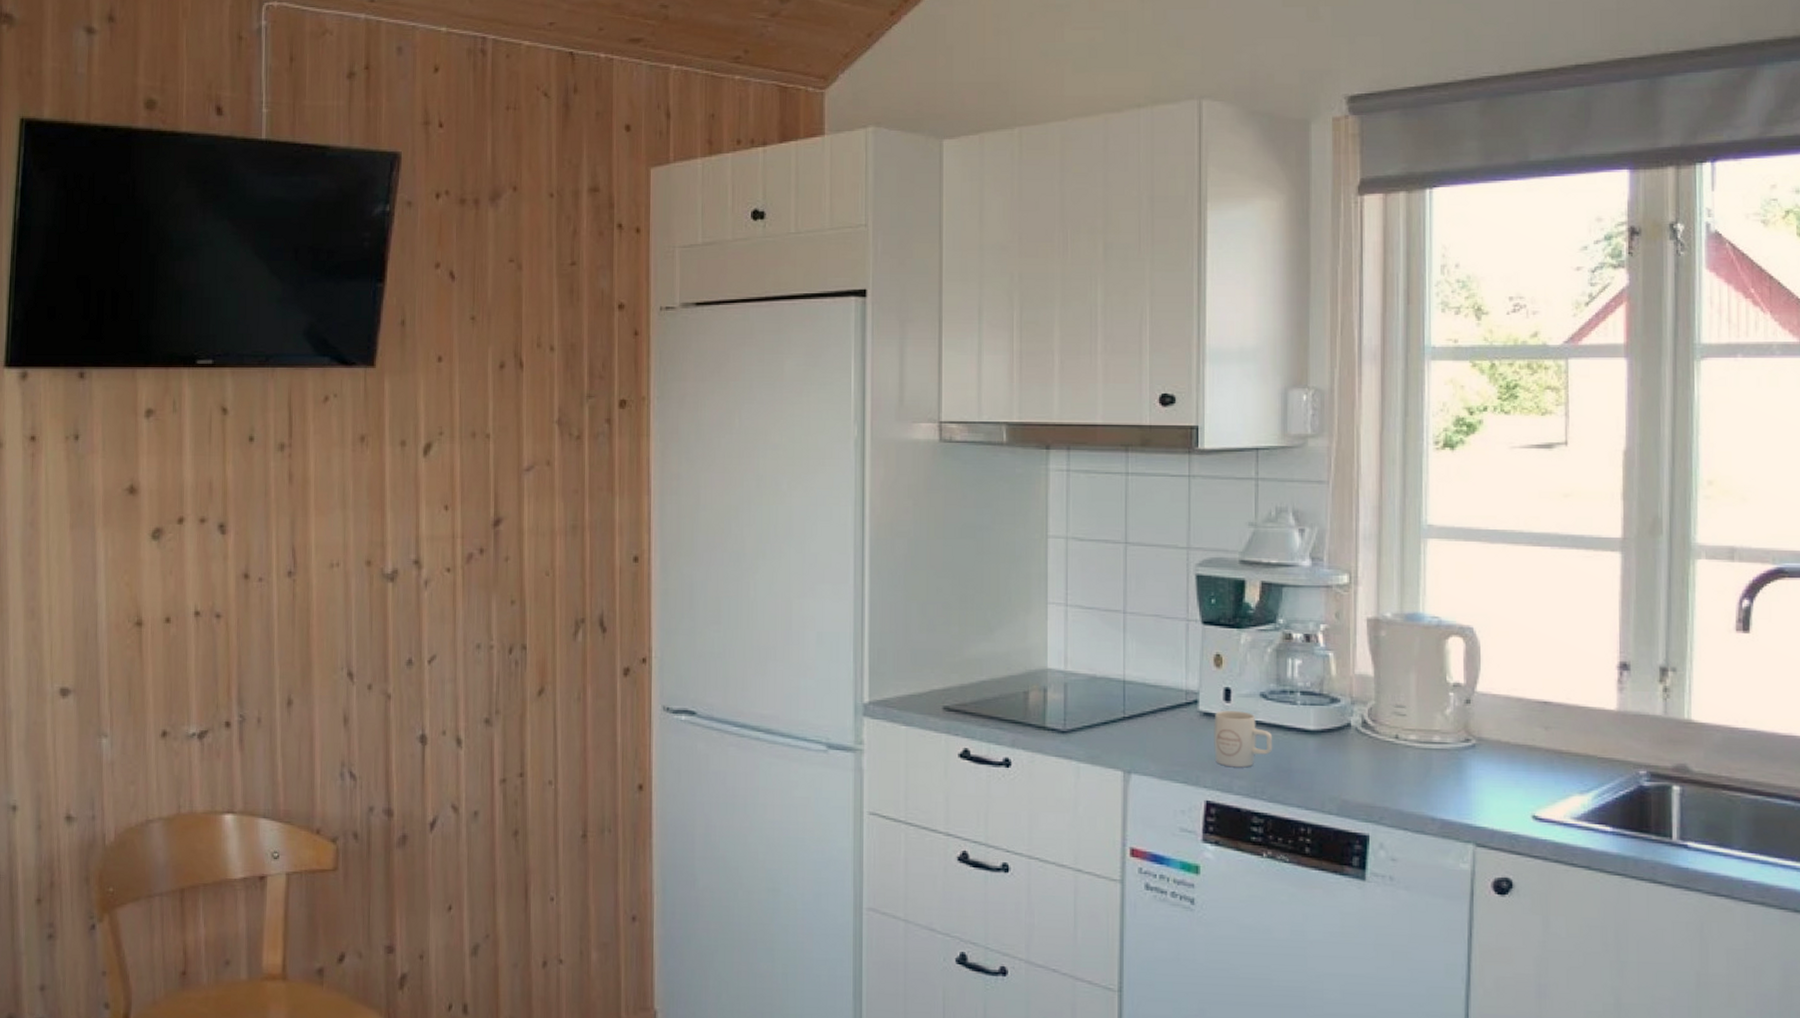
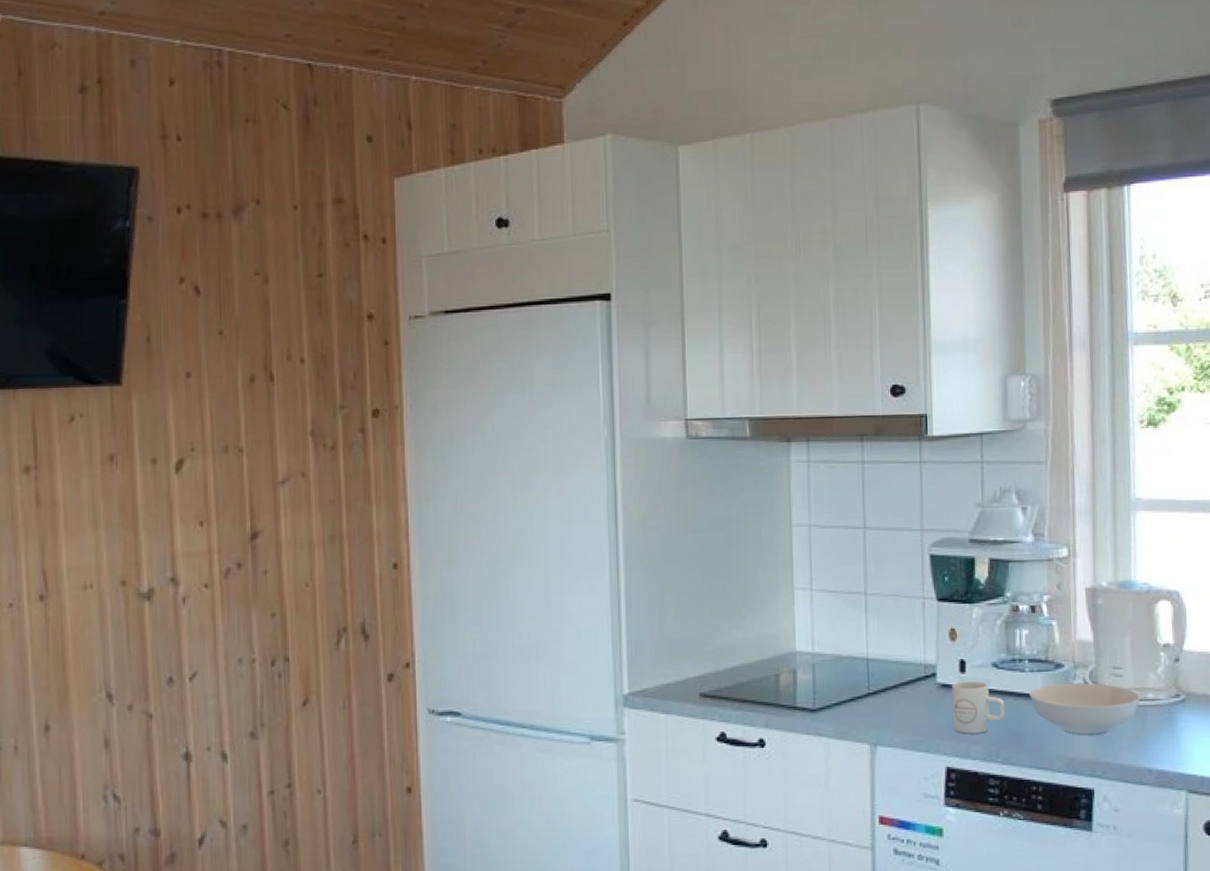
bowl: none [1300,719,1425,777] -> present [1029,682,1140,735]

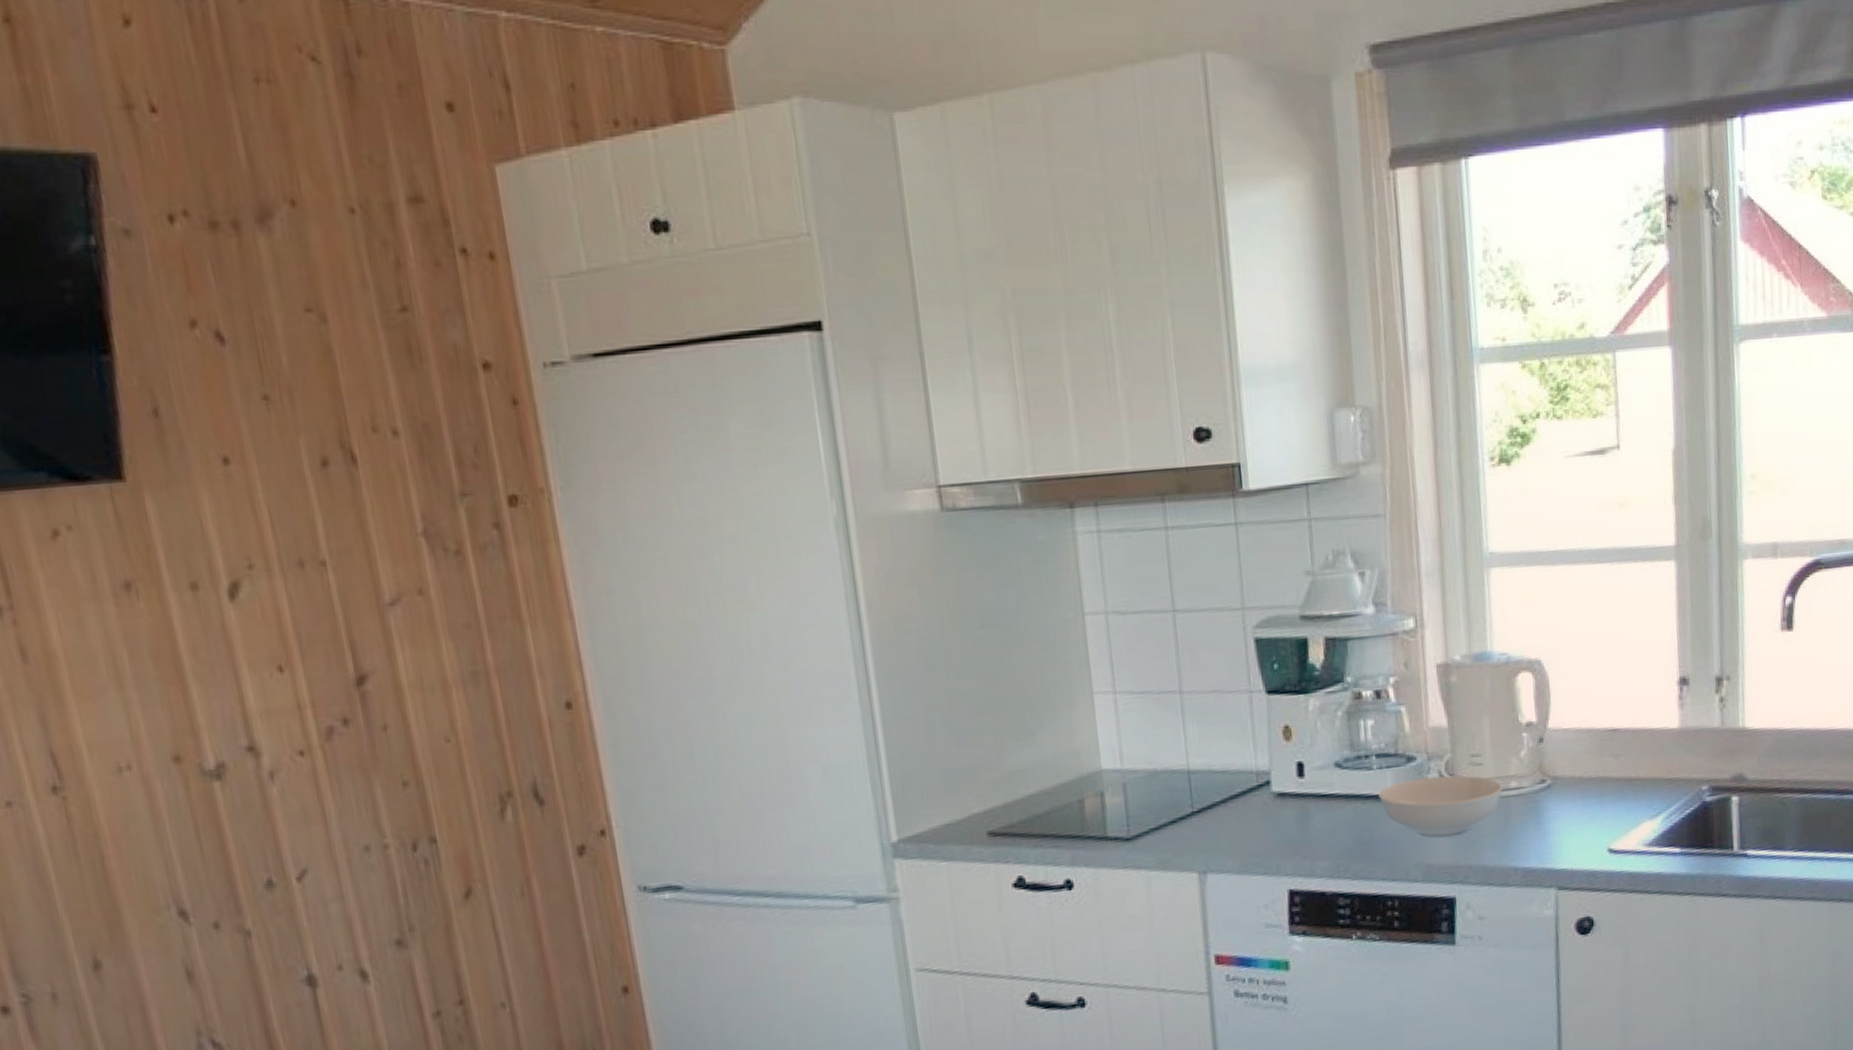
mug: present [951,681,1006,734] -> none [1289,785,1353,850]

